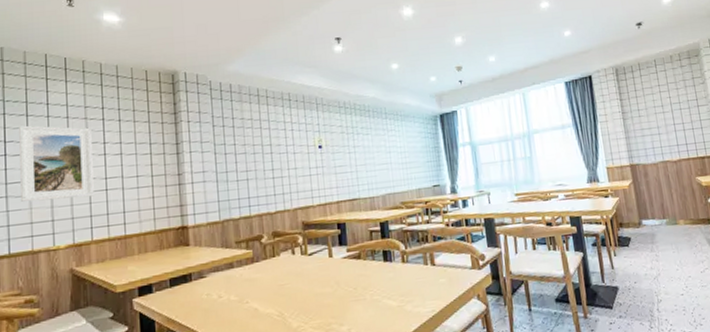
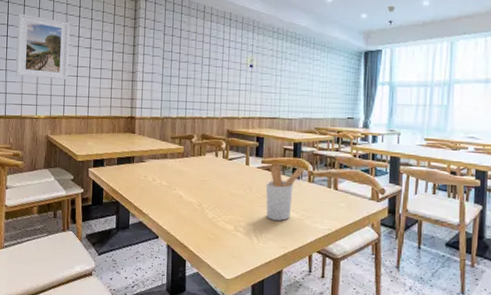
utensil holder: none [355,248,397,315] -> present [265,164,305,221]

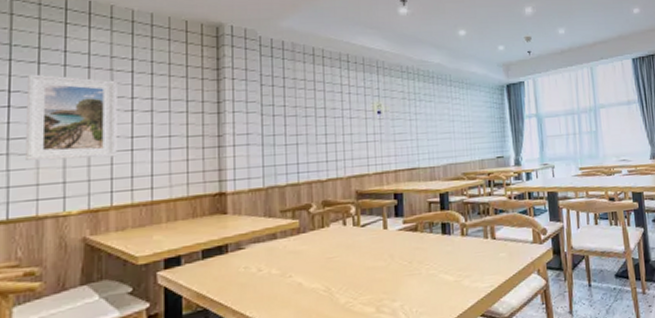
utensil holder: present [265,164,305,221] -> none [410,221,456,290]

